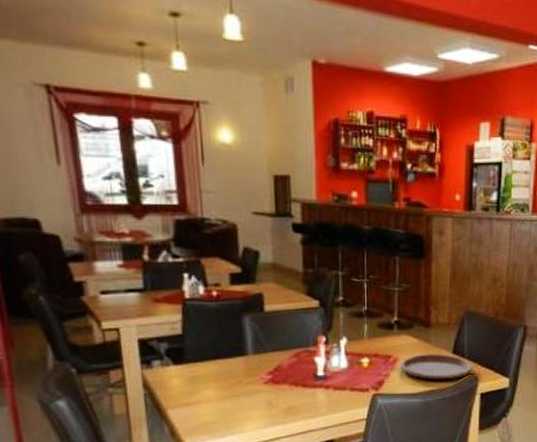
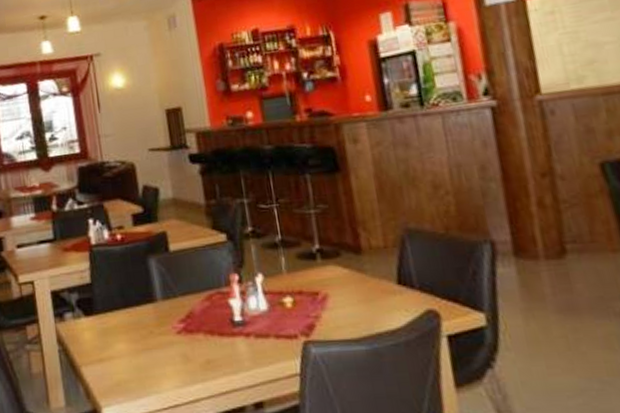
plate: present [401,354,472,380] -> none [332,285,429,320]

